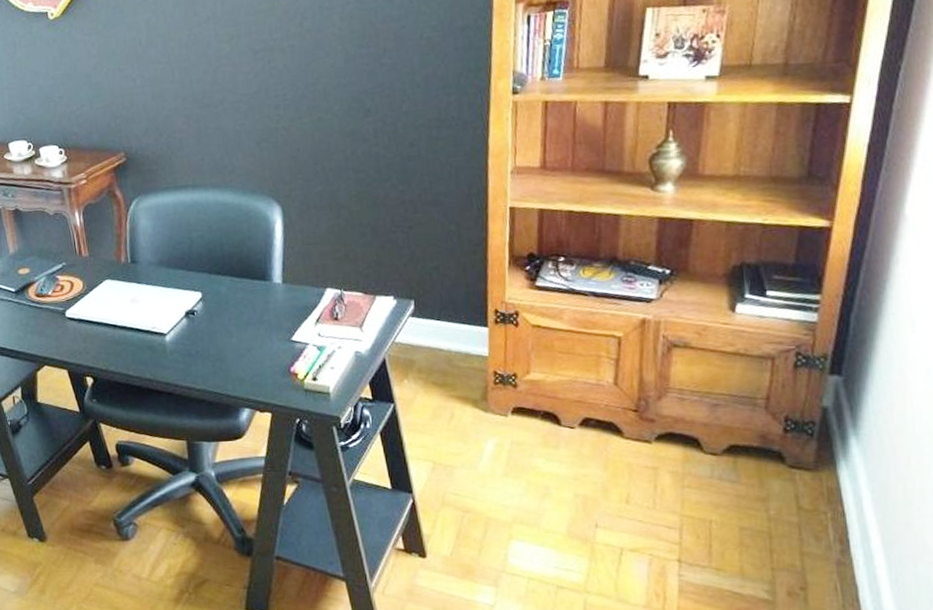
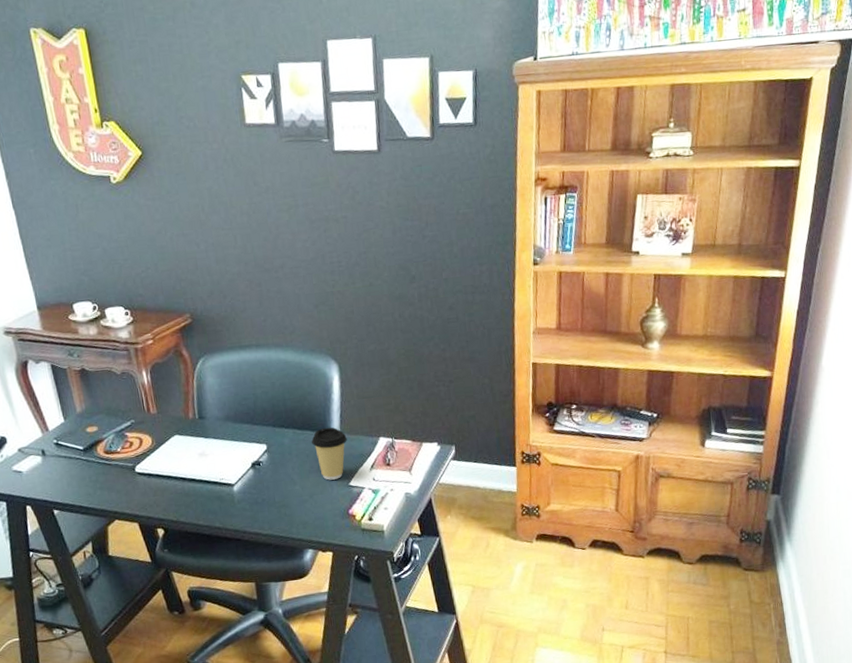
coffee cup: none [250,275,290,334] -> present [311,427,347,480]

